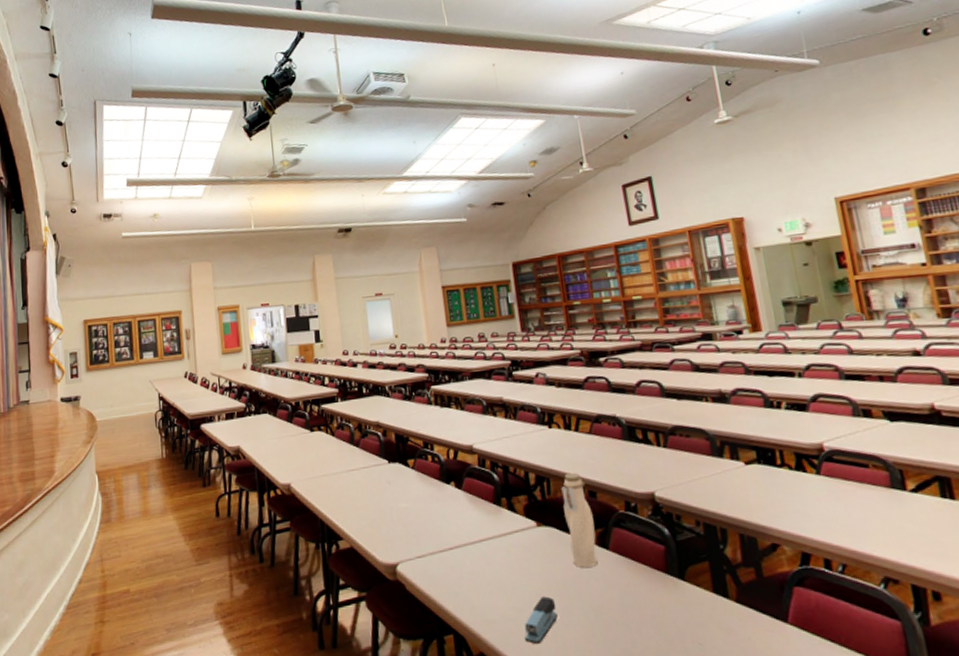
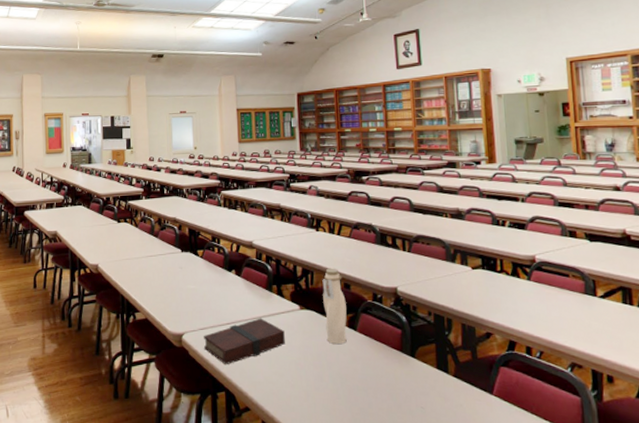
book: none [422,539,522,600] -> present [204,318,285,364]
stapler: present [524,596,558,645] -> none [283,365,311,403]

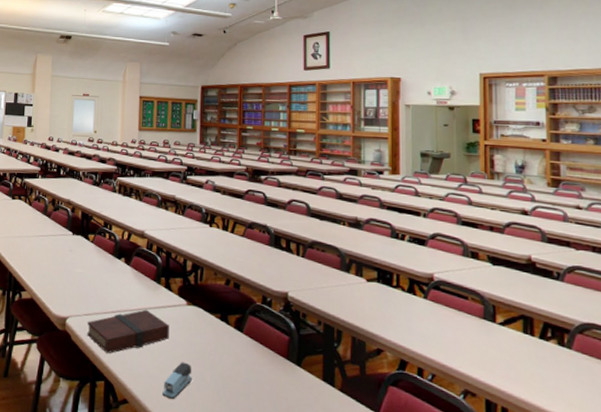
stapler: none [283,365,311,403] -> present [162,362,192,400]
water bottle: present [322,268,347,345] -> none [211,265,234,345]

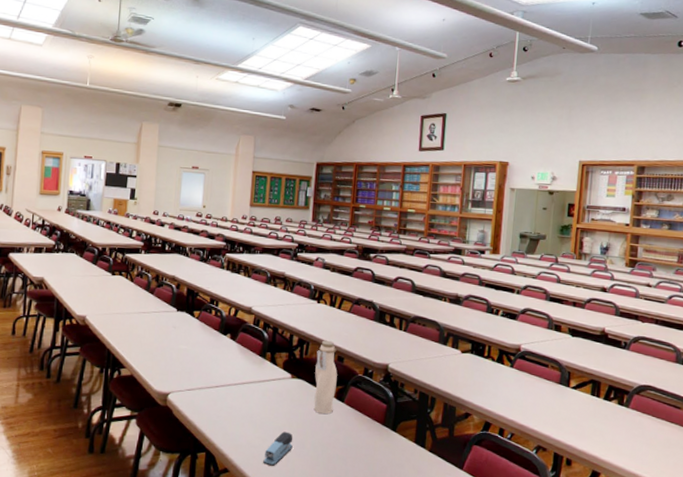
book: present [87,309,169,353] -> none [189,383,273,426]
water bottle: none [211,265,234,345] -> present [313,340,338,415]

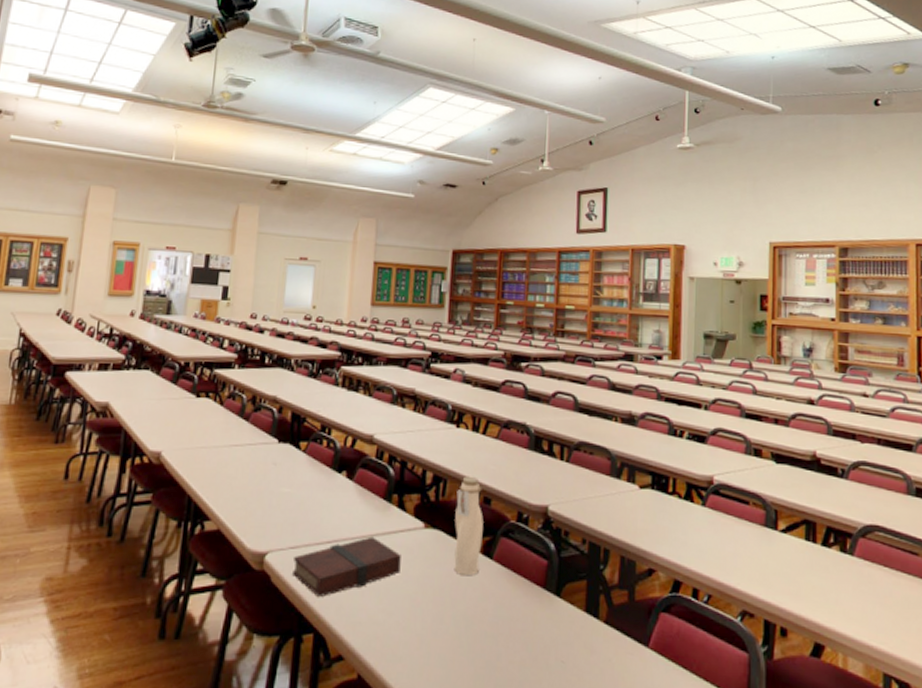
book: none [189,383,273,426] -> present [292,536,401,597]
stapler: present [263,431,293,467] -> none [389,601,428,651]

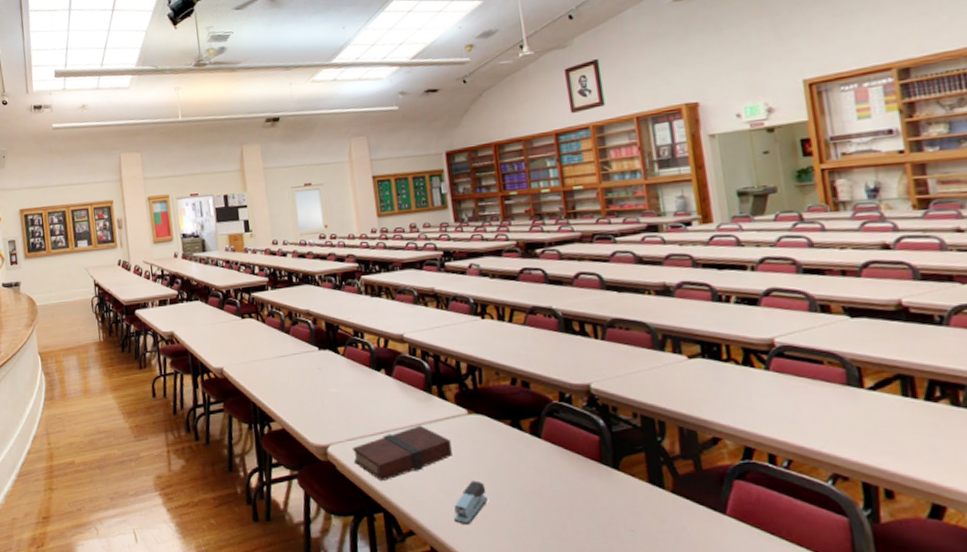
stapler: none [389,601,428,651] -> present [454,480,488,526]
water bottle: present [453,476,484,576] -> none [493,362,530,456]

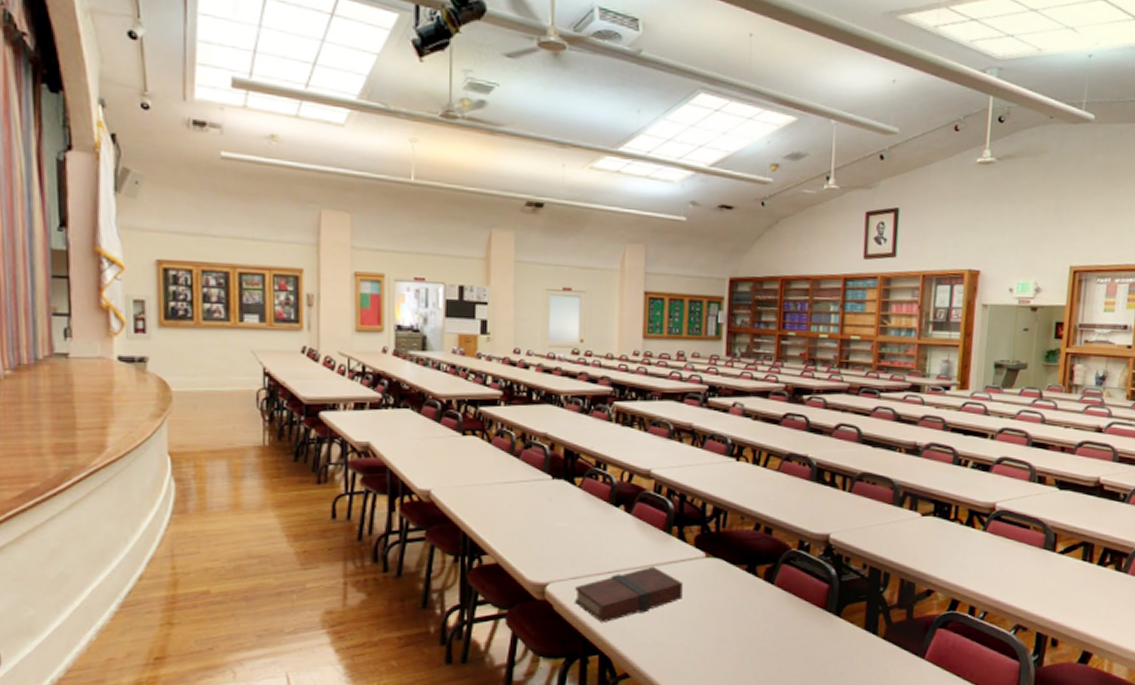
stapler: present [454,480,488,526] -> none [673,624,711,668]

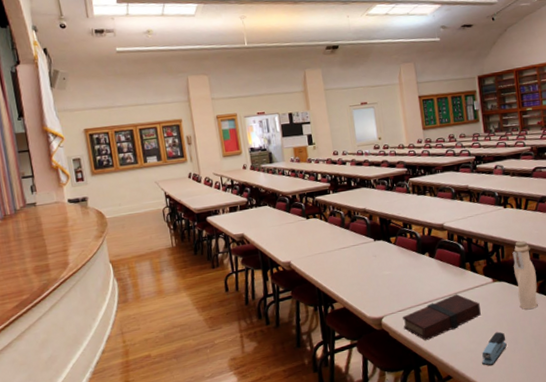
stapler: none [673,624,711,668] -> present [482,332,507,367]
water bottle: none [735,507,765,601] -> present [512,240,538,310]

